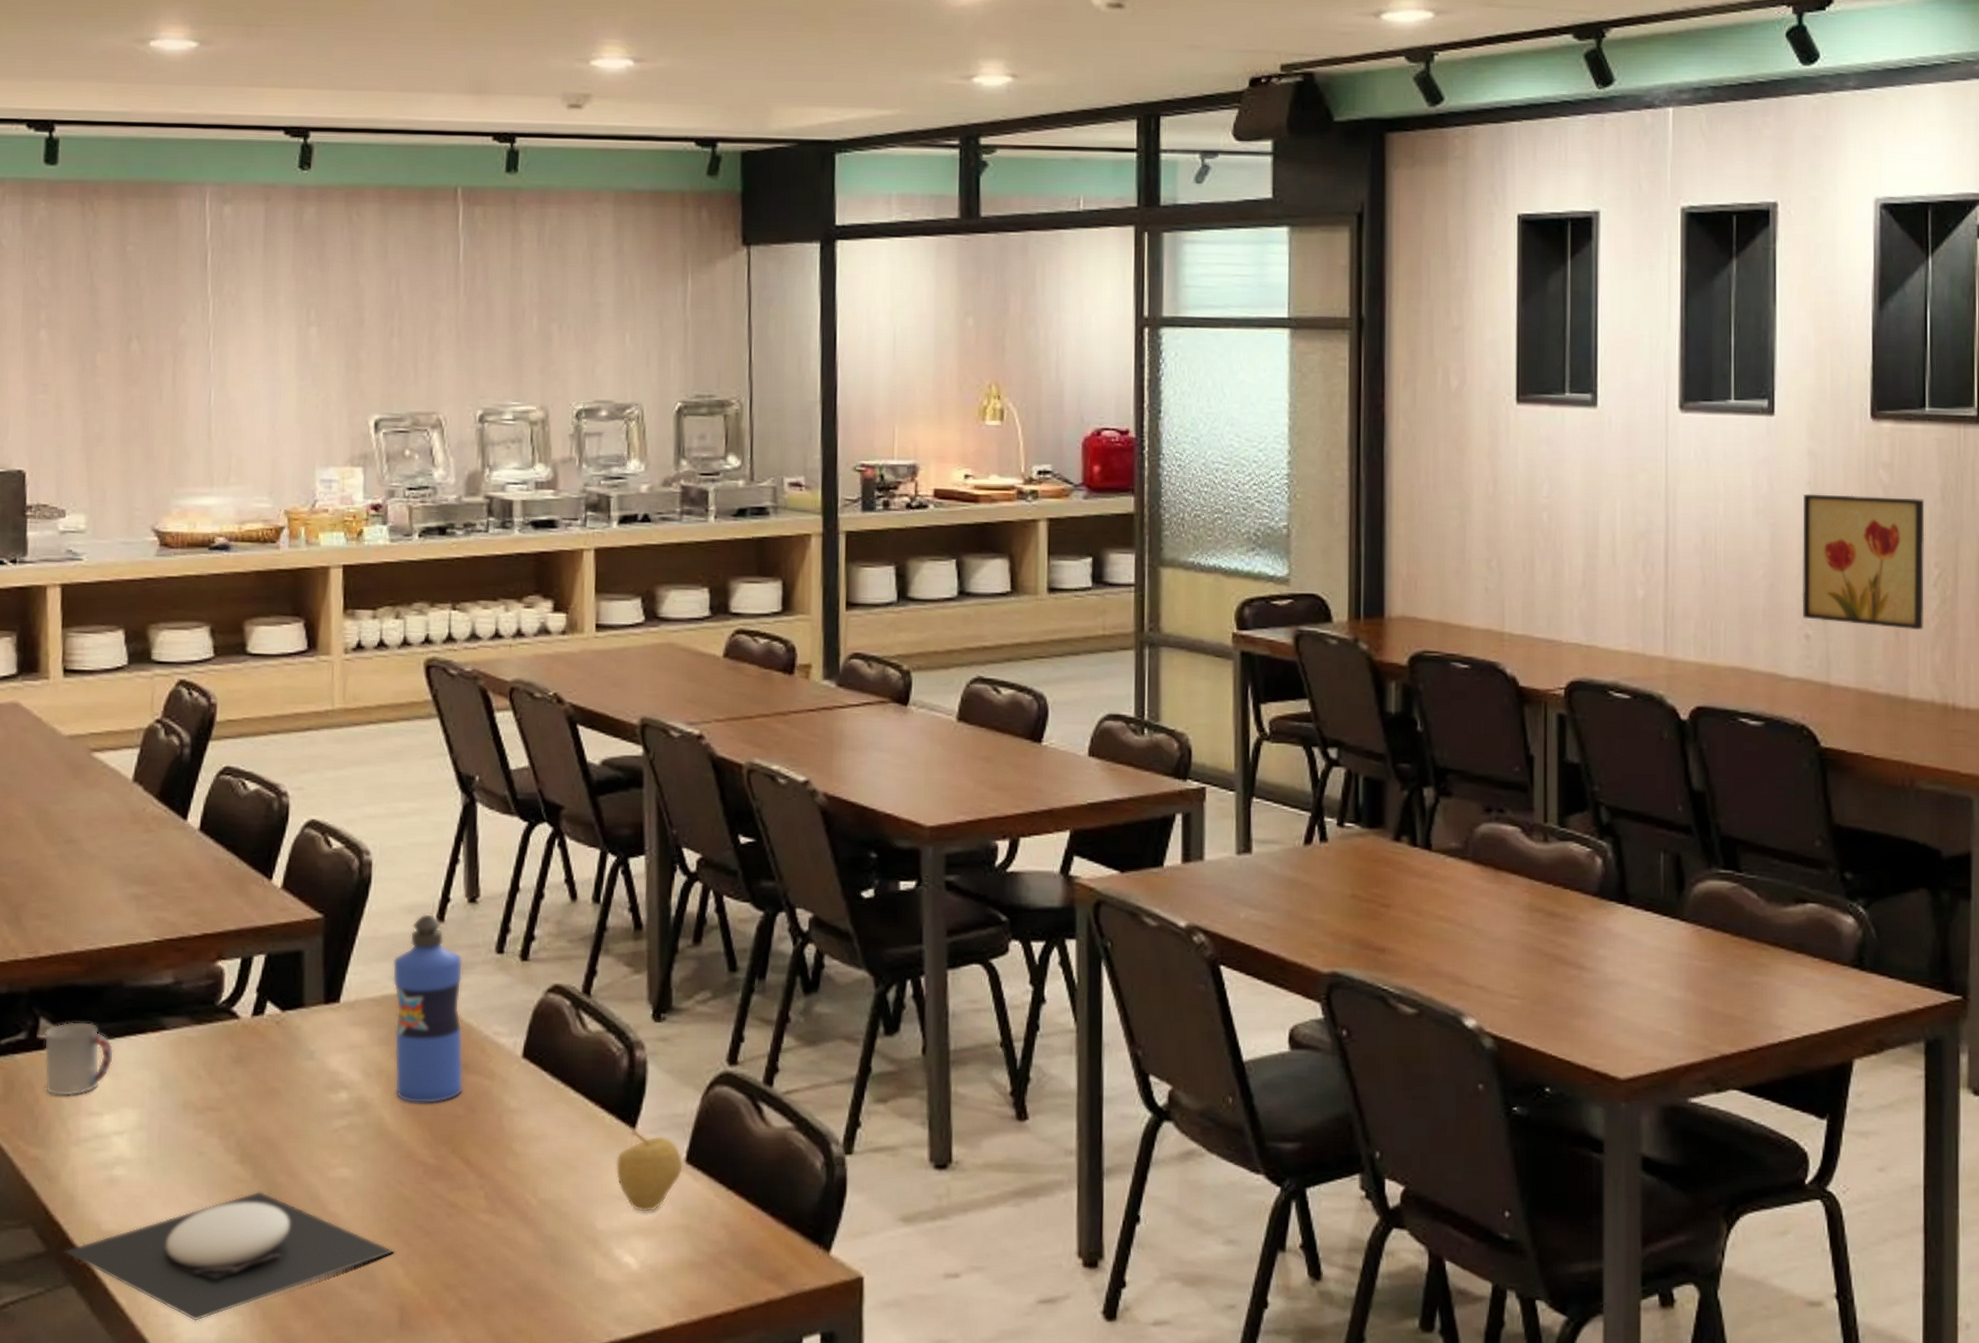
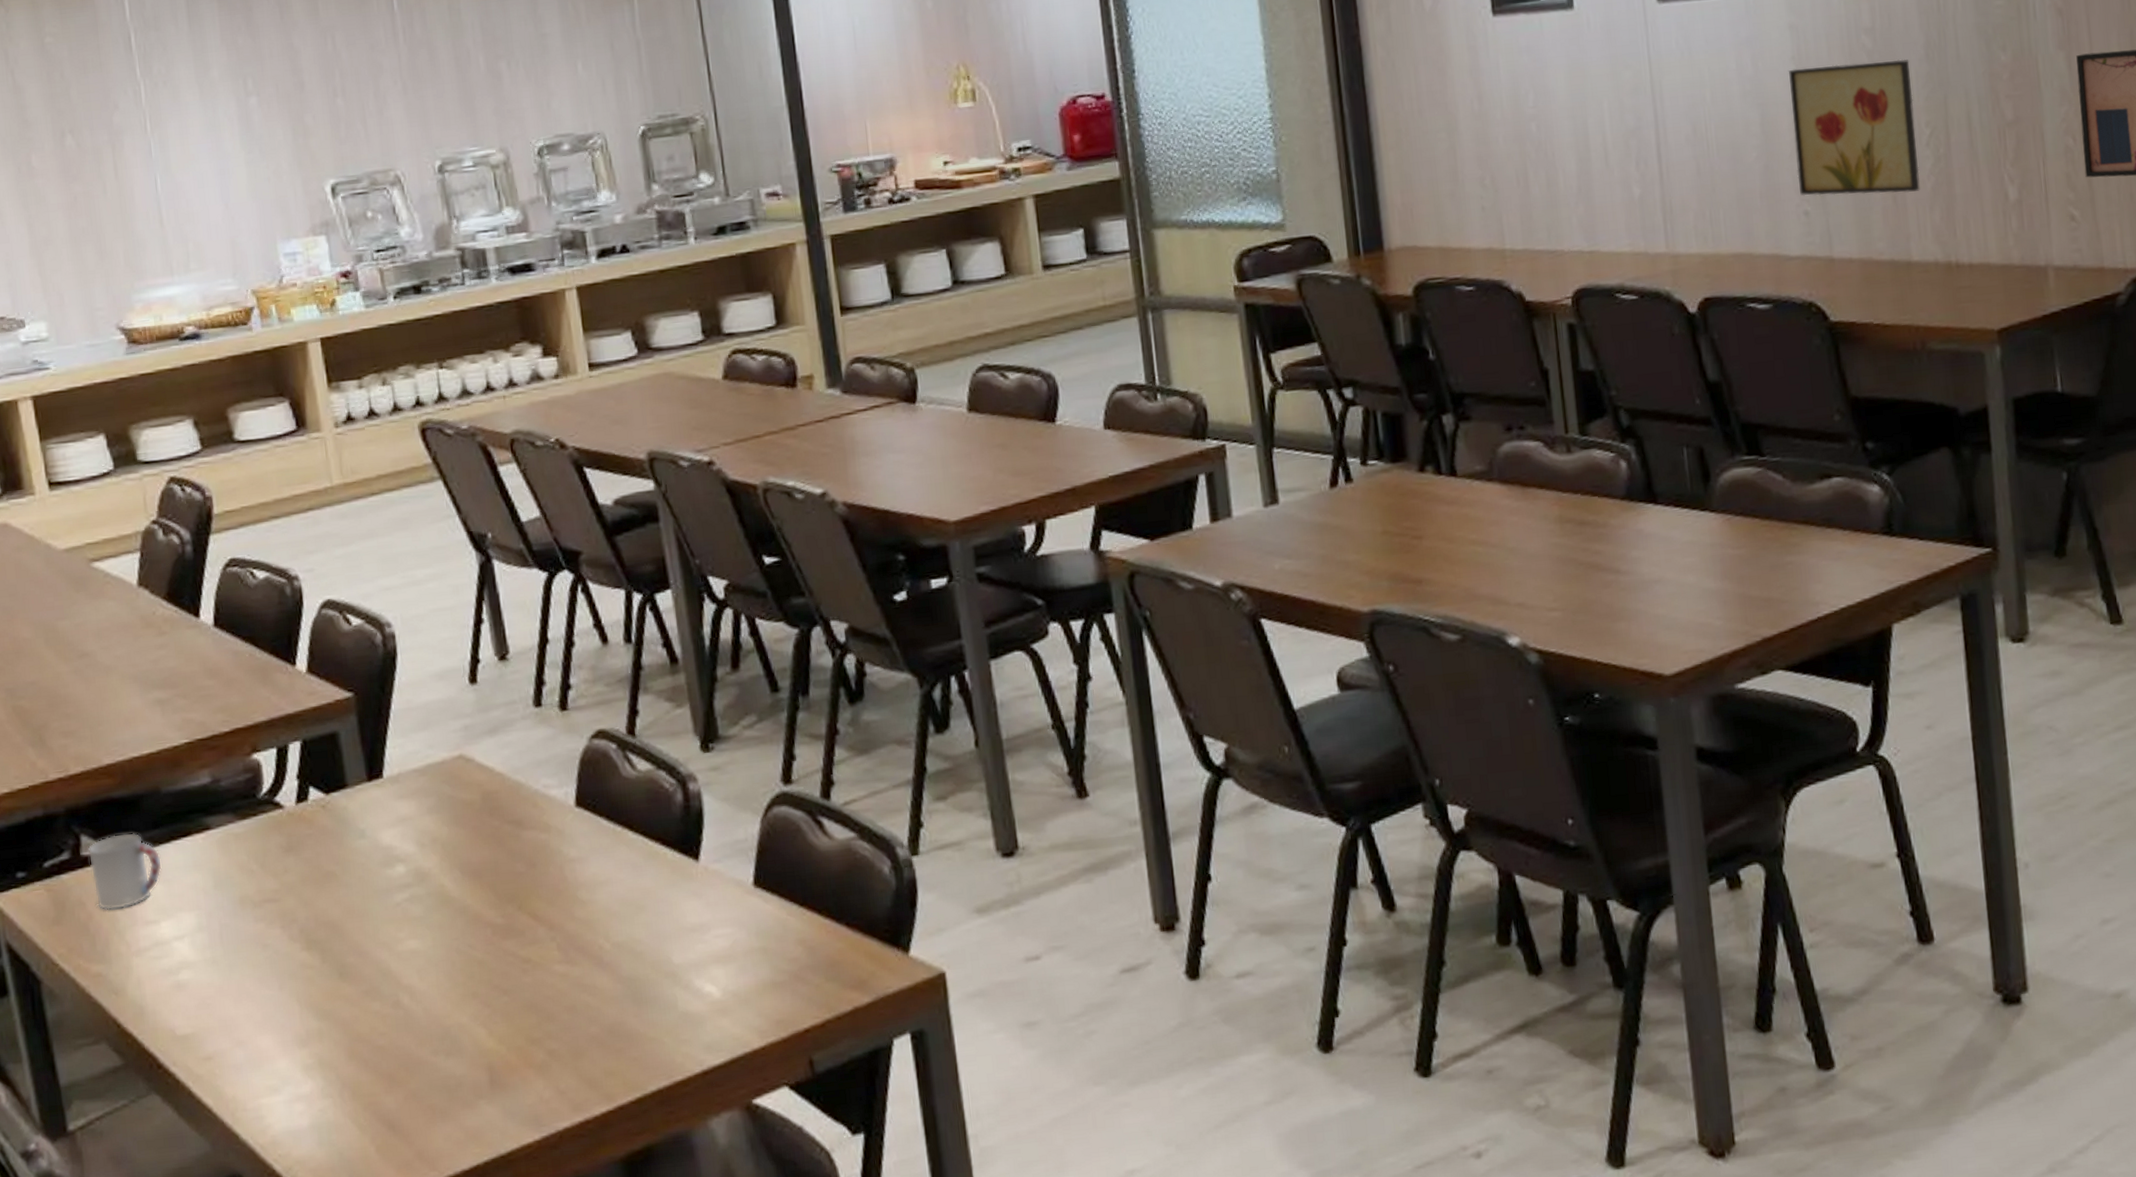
plate: present [64,1190,395,1322] -> none [142,974,475,1111]
water bottle: present [392,914,464,1104] -> none [430,677,521,867]
fruit: present [615,1129,684,1212] -> none [684,860,753,941]

